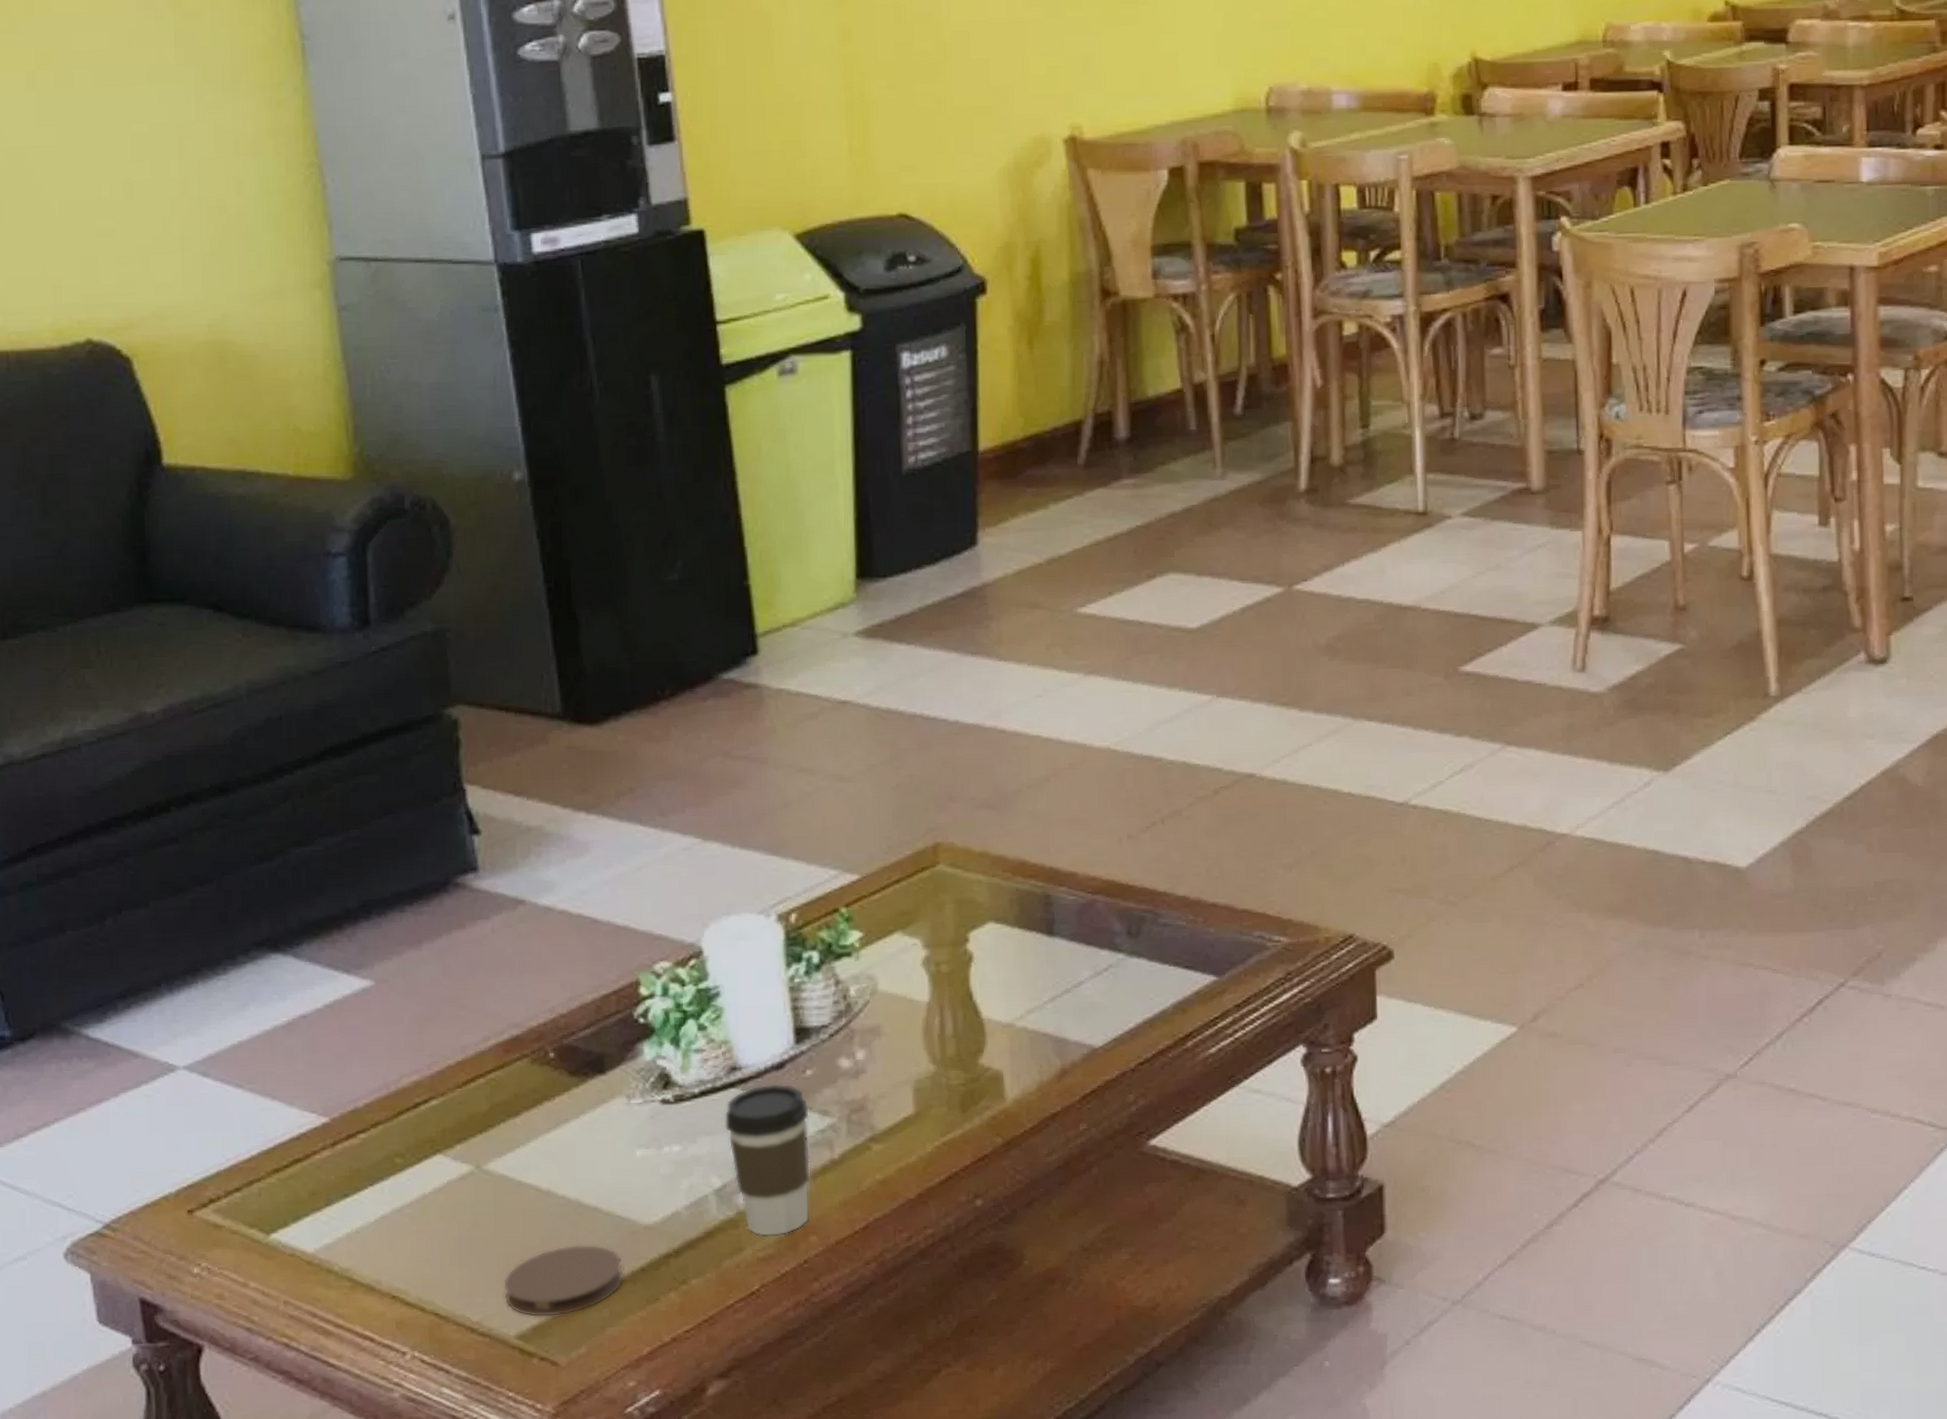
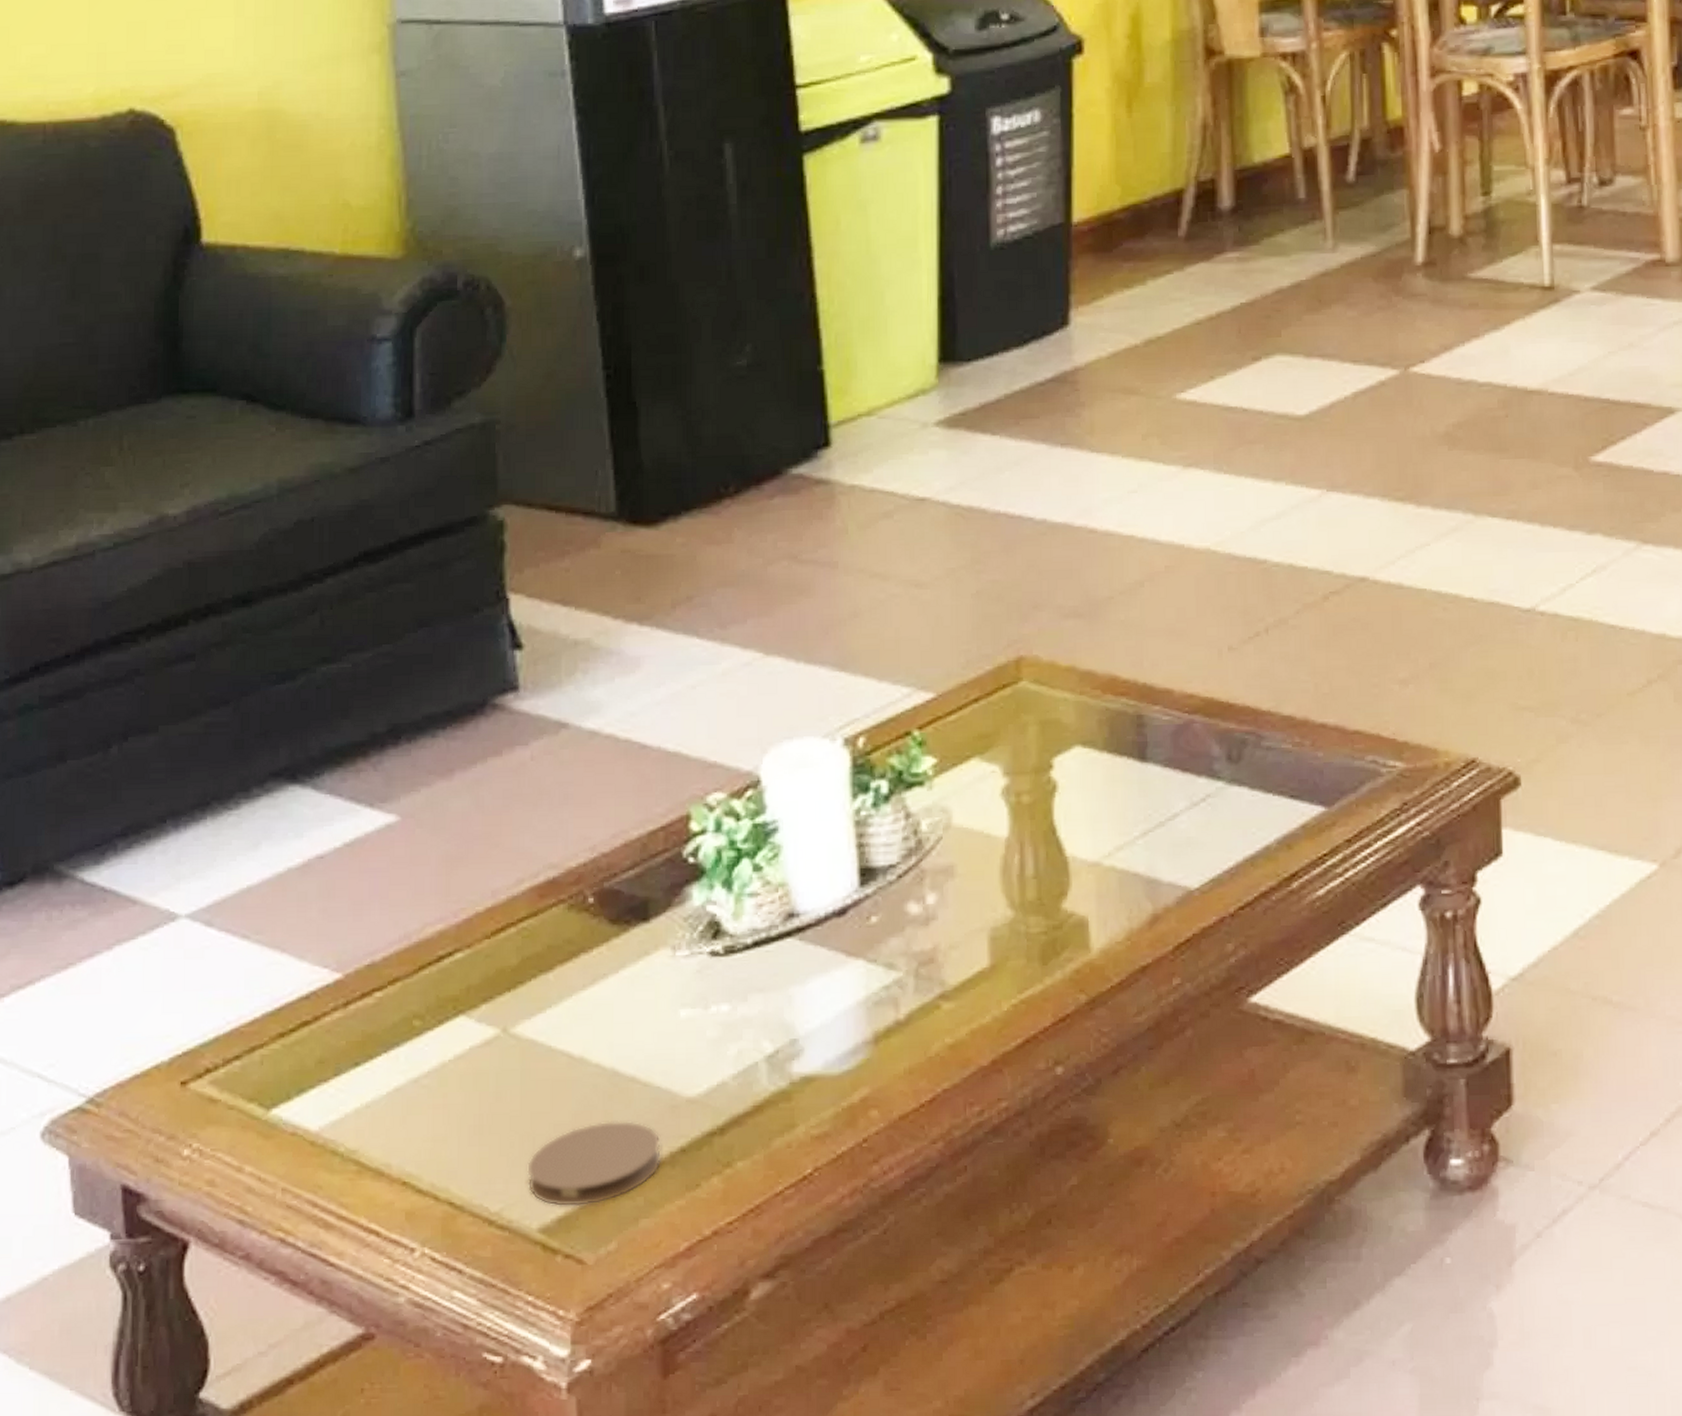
coffee cup: present [724,1084,810,1237] -> none [779,932,873,1112]

